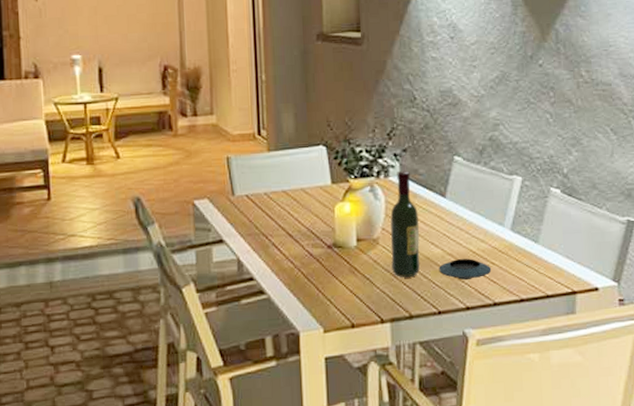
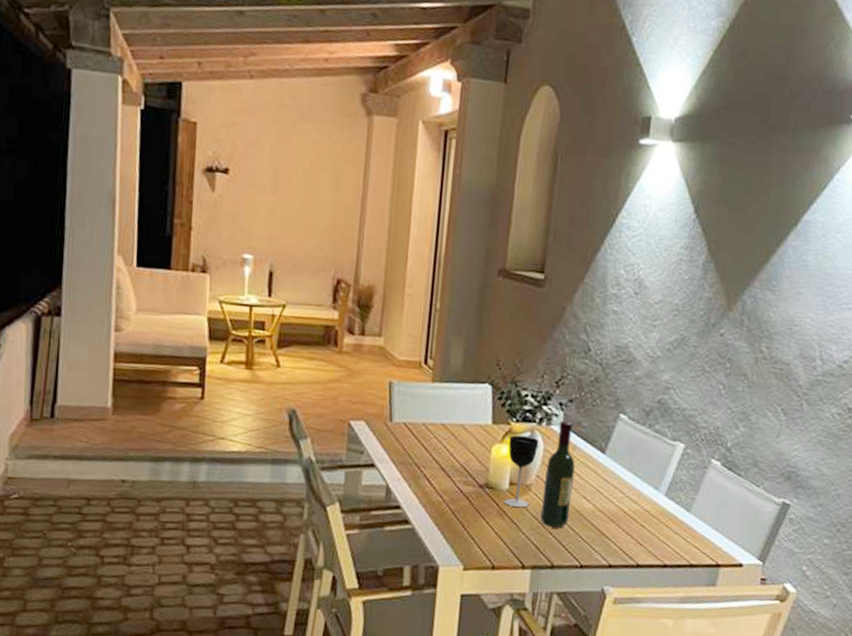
wine glass: none [351,191,380,262] -> present [504,435,539,508]
saucer: present [439,259,492,280] -> none [587,516,640,538]

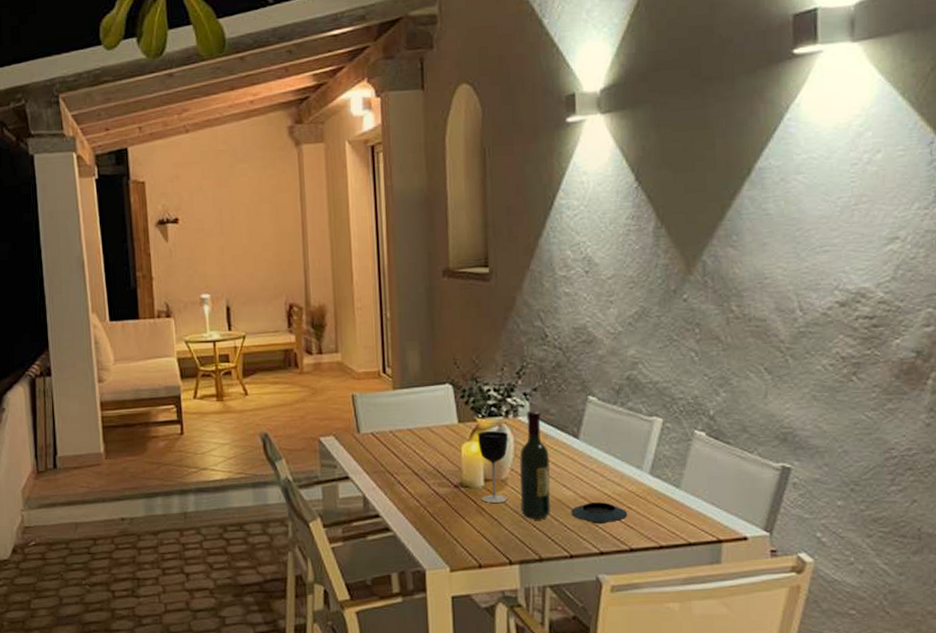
saucer: none [587,516,640,538] -> present [571,502,628,524]

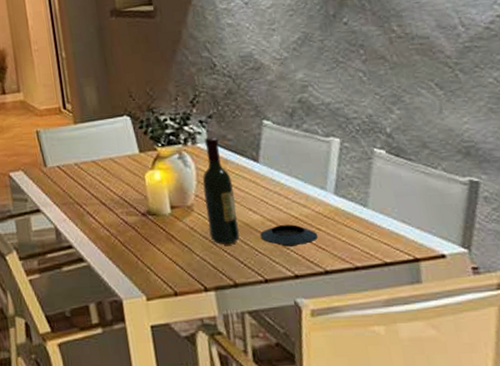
wine glass: present [478,430,509,503] -> none [159,158,196,230]

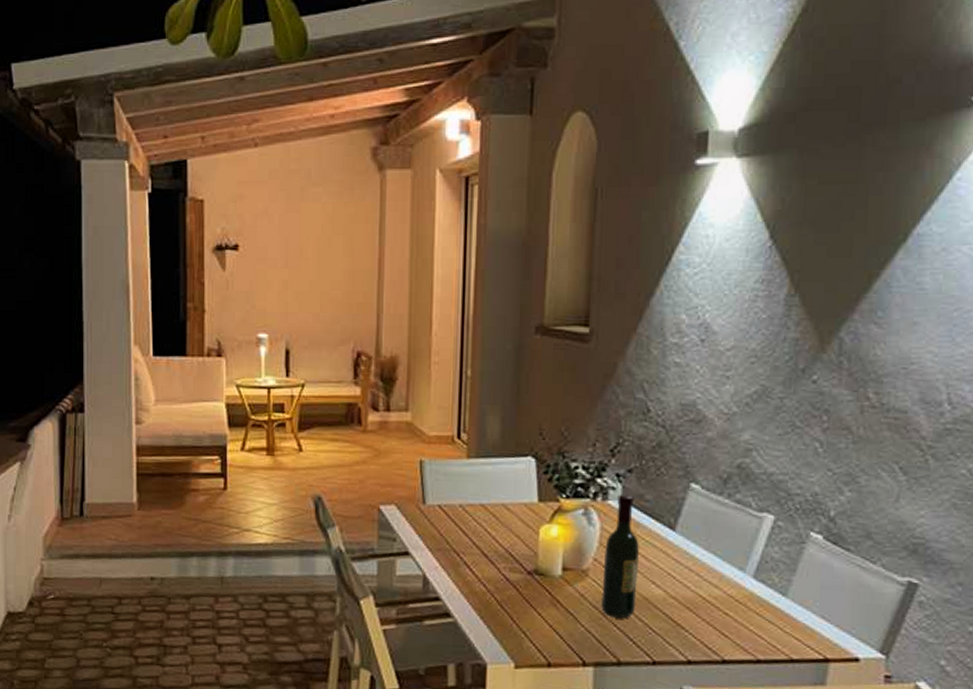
saucer: present [260,224,319,247] -> none [658,604,724,629]

